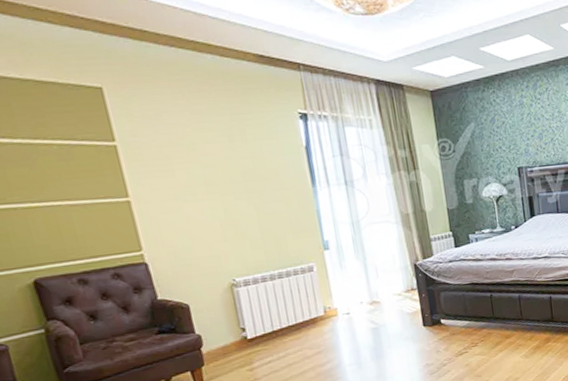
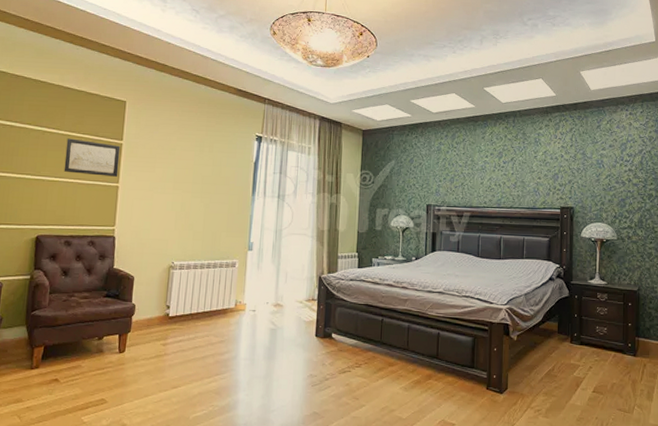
wall art: none [29,147,125,194] -> present [64,138,121,177]

